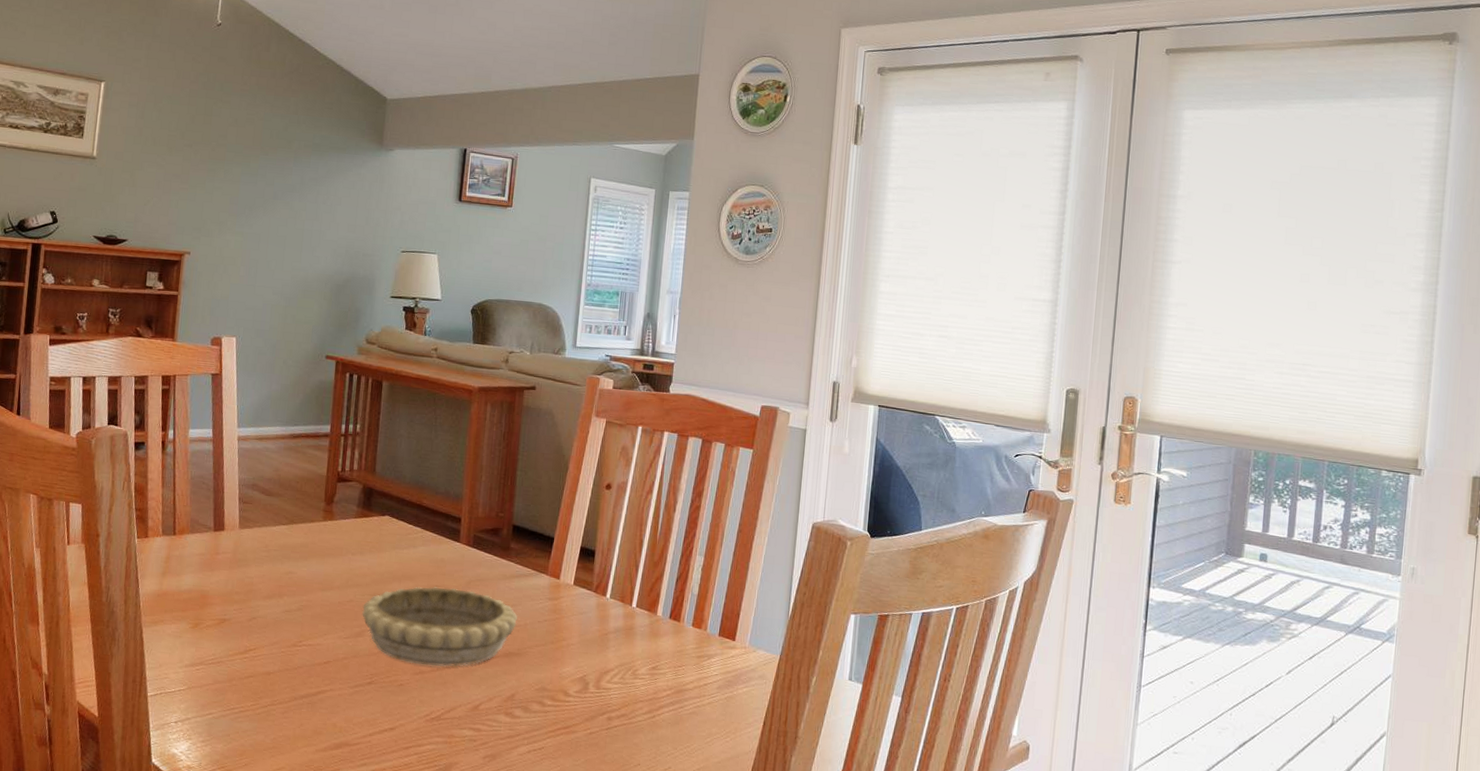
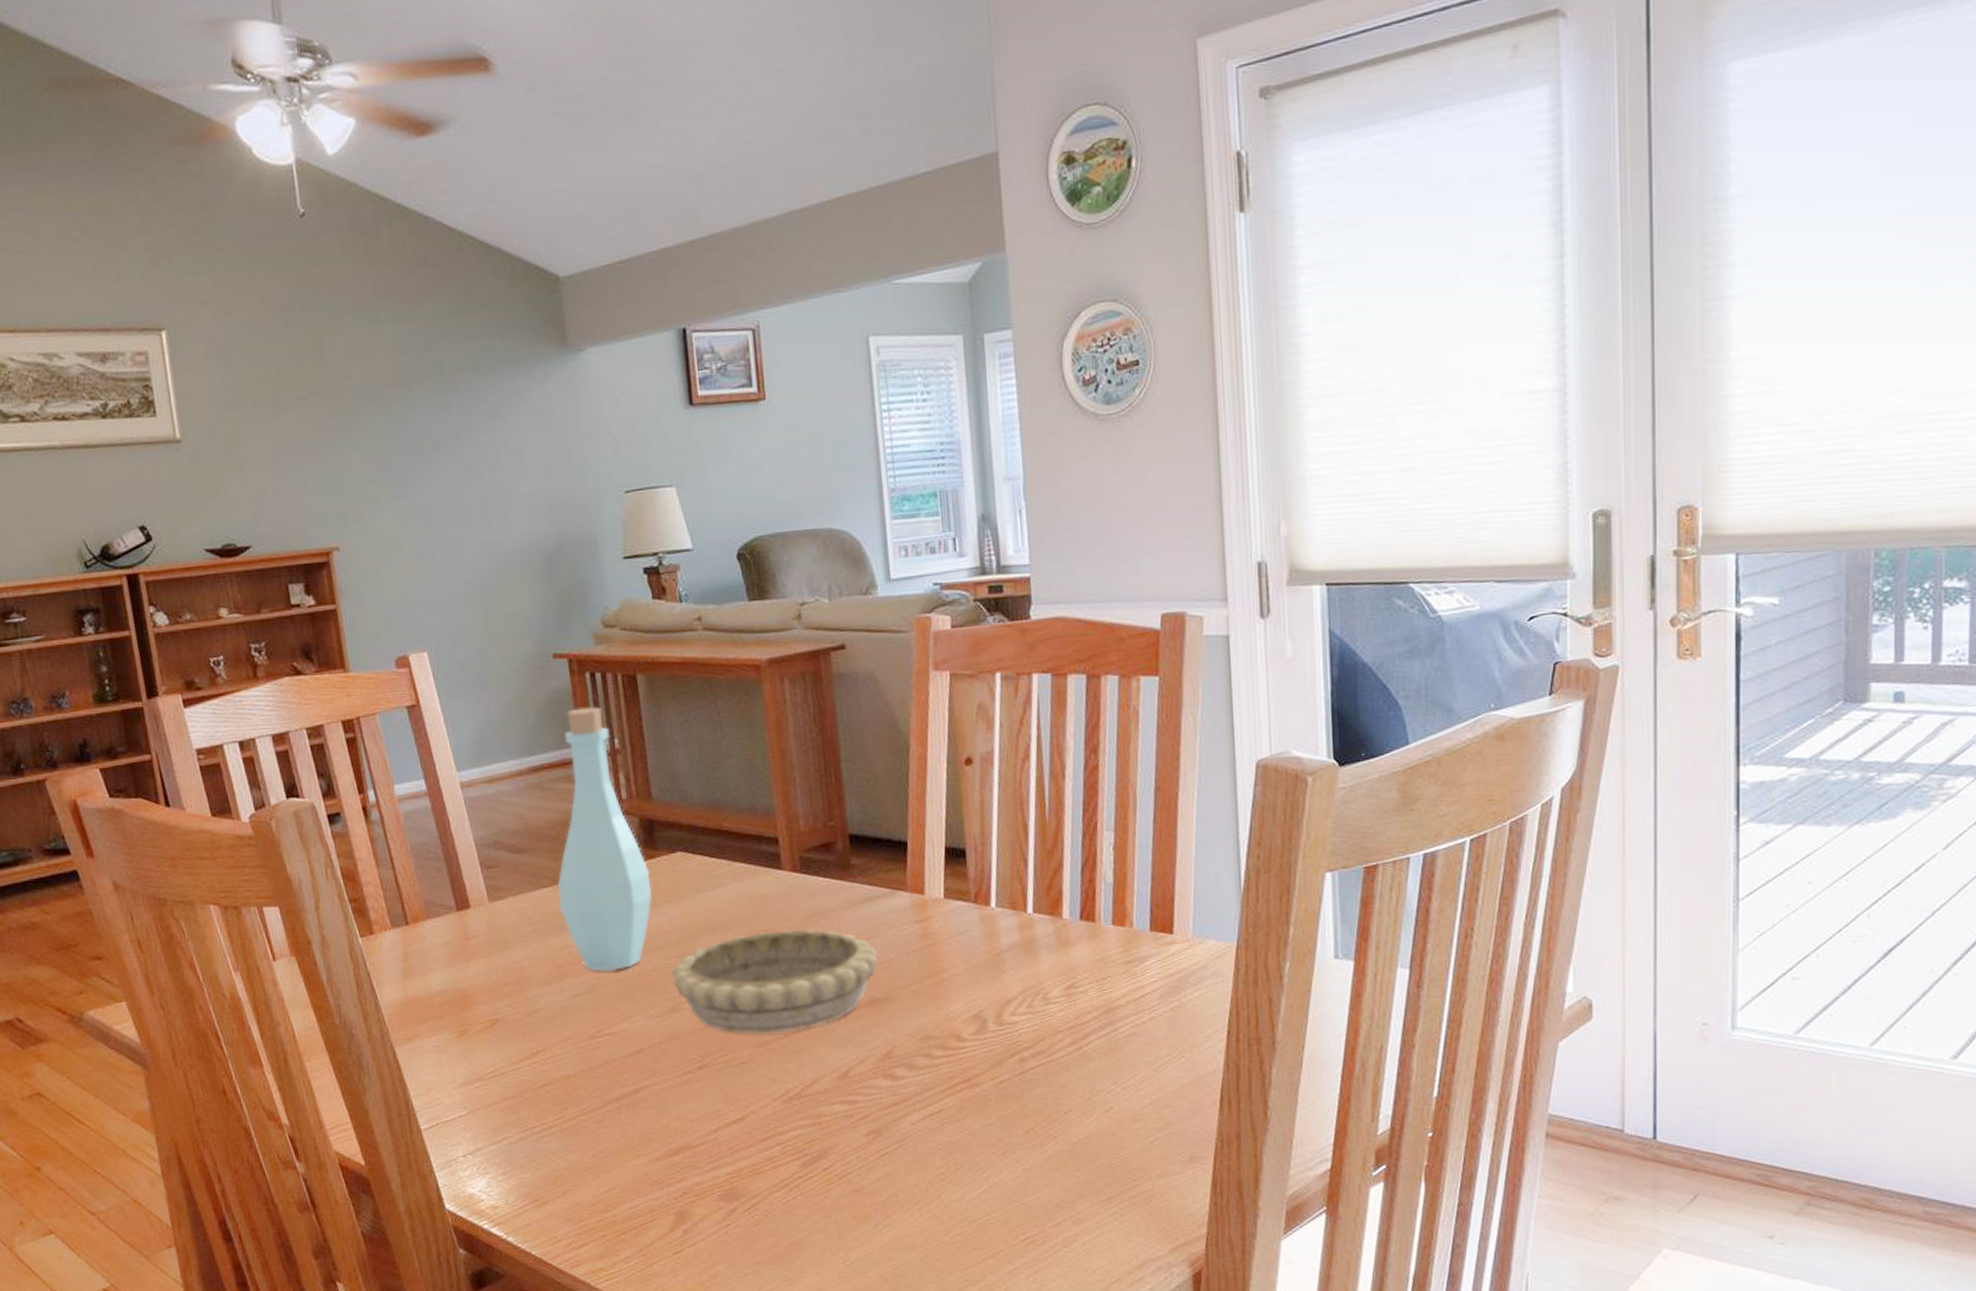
bottle: none [290,397,363,597] -> present [557,707,652,972]

